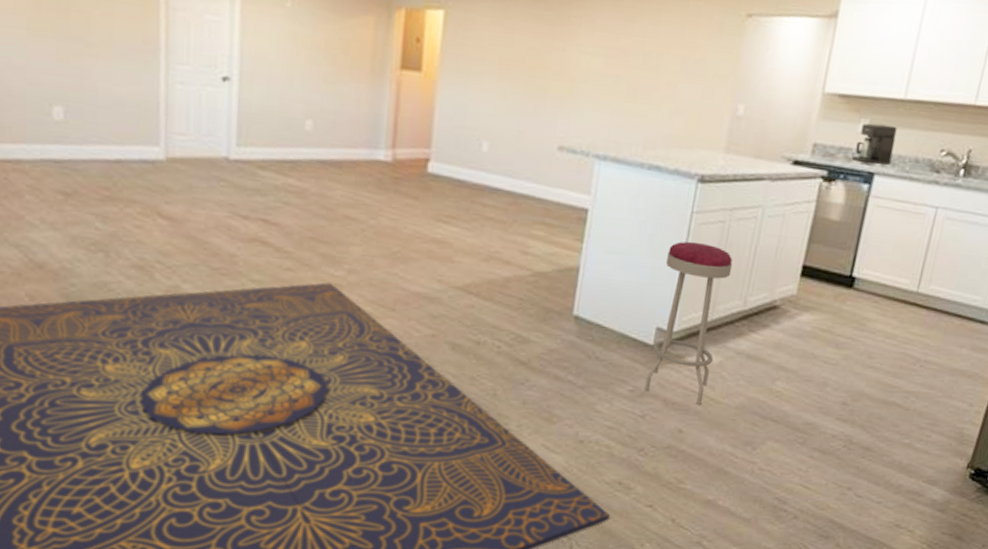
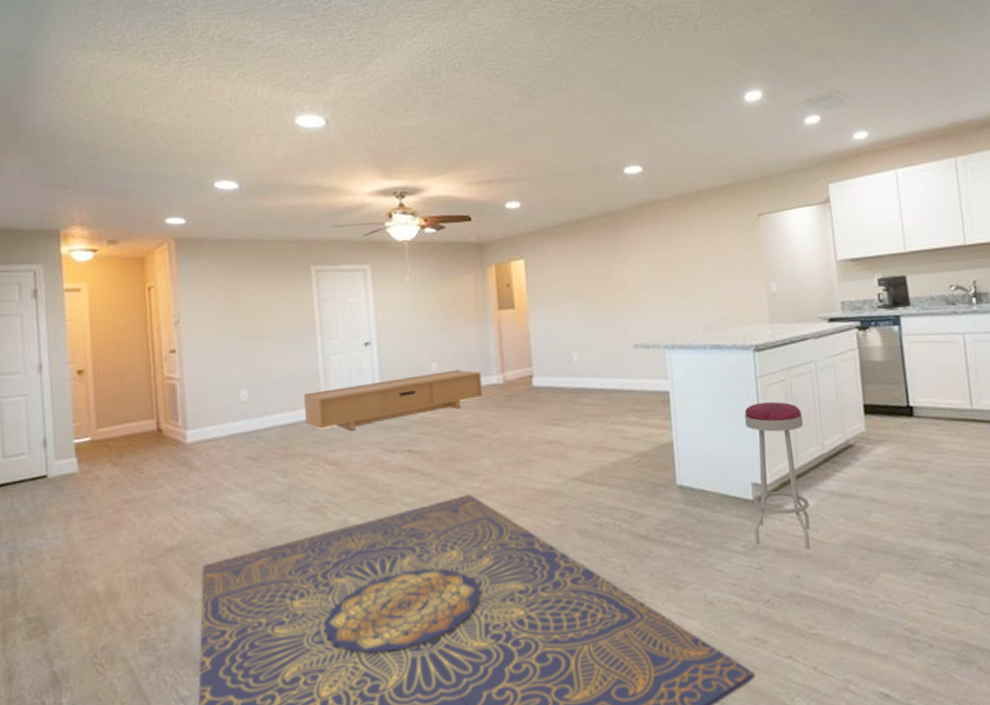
tv stand: none [135,126,366,183] -> present [303,369,483,431]

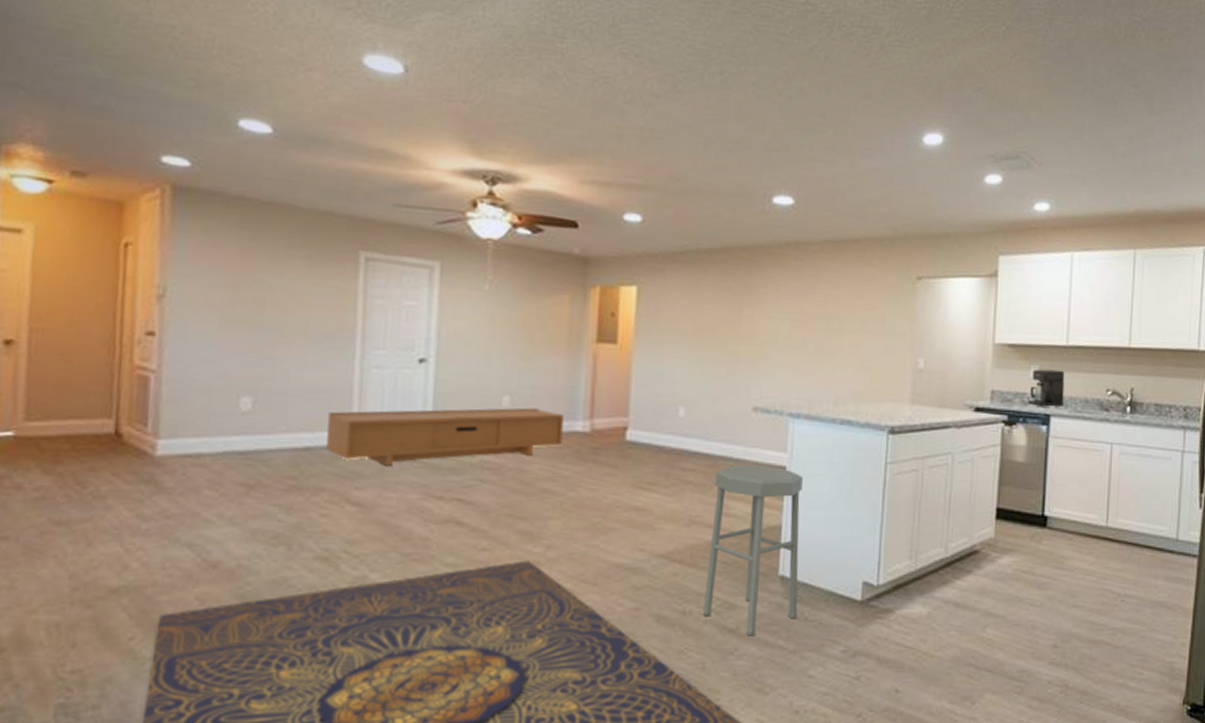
bar stool: none [610,392,698,540] -> present [702,464,803,636]
bar stool: present [744,402,811,548] -> none [856,492,930,660]

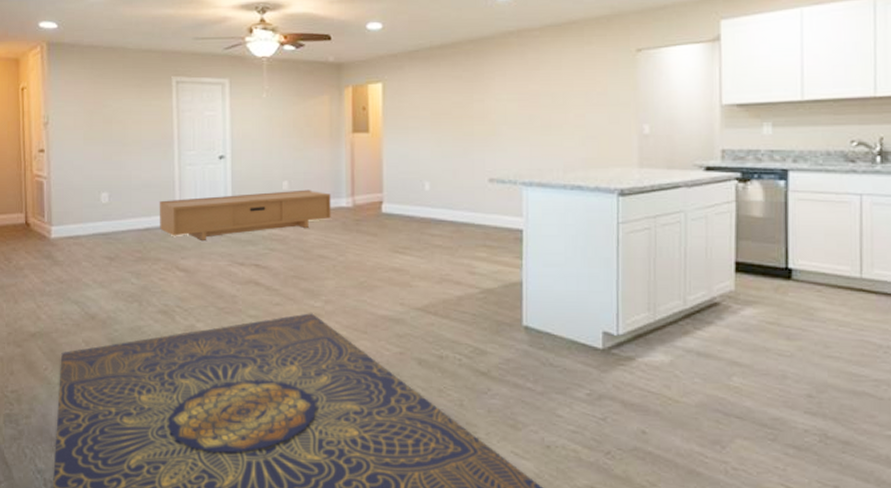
bar stool: present [702,464,803,636] -> none [457,229,542,379]
coffee maker: present [1027,369,1065,408] -> none [761,125,802,162]

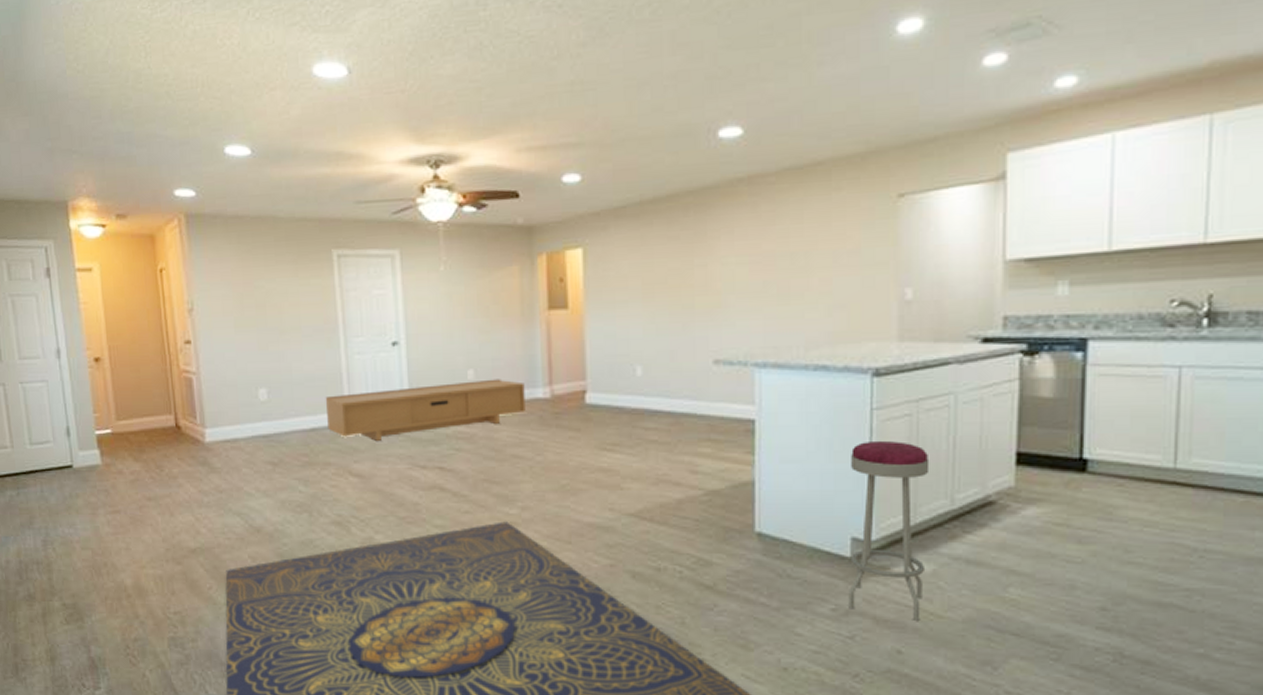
bar stool: none [601,249,666,405] -> present [848,440,930,621]

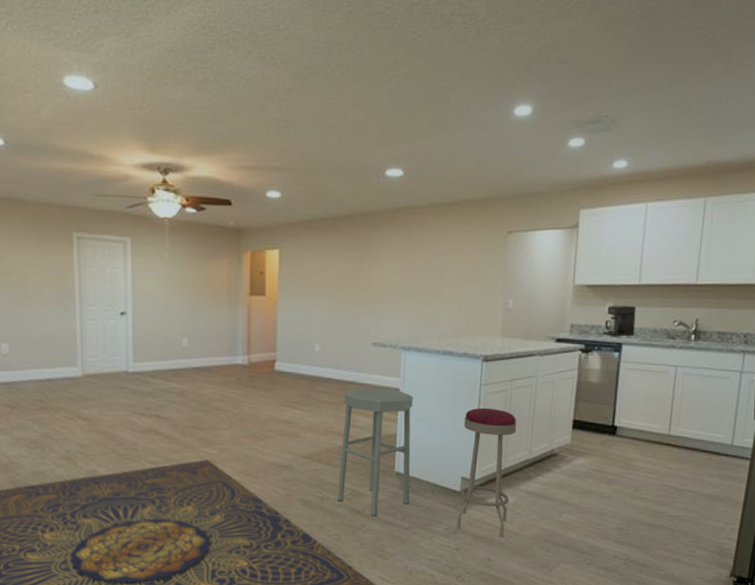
tv stand: present [325,379,526,441] -> none [60,347,228,392]
bar stool: none [677,419,778,593] -> present [337,387,413,517]
coffee maker: none [1054,282,1107,330] -> present [602,305,636,337]

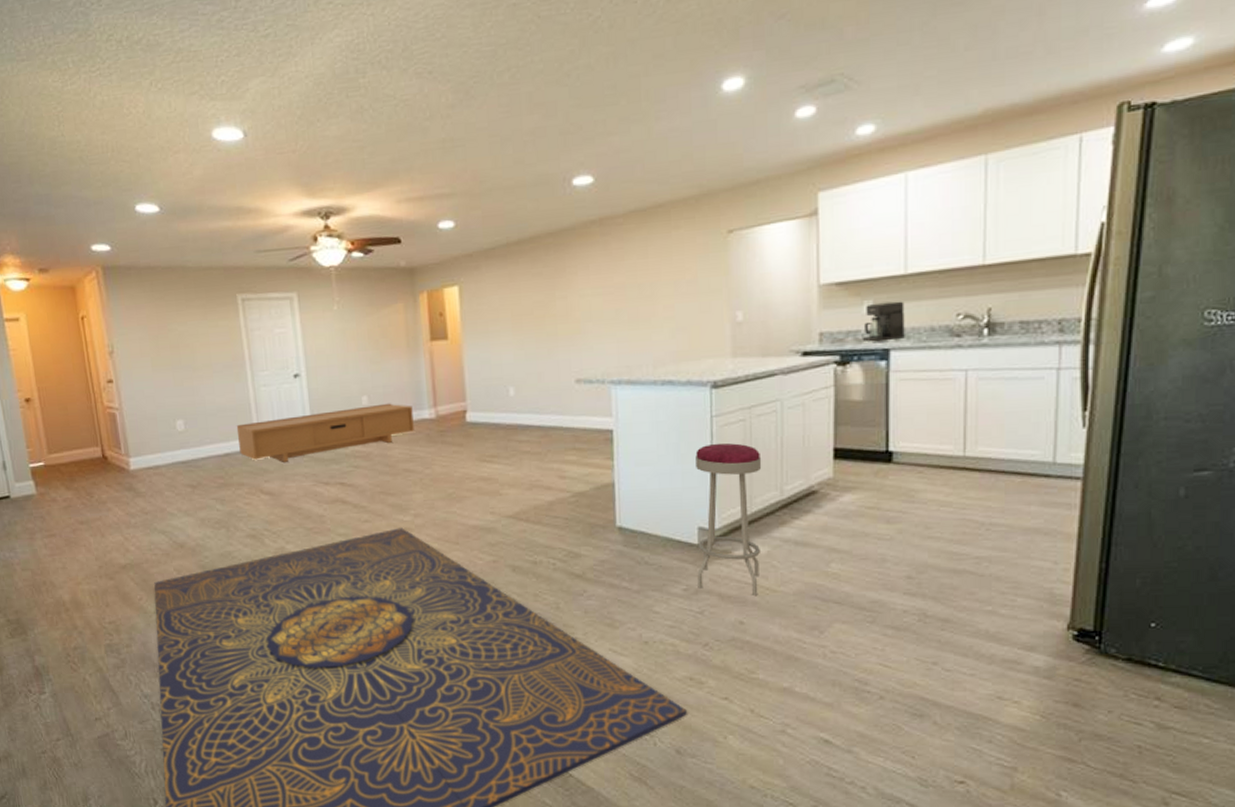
tv stand: none [60,347,228,392] -> present [236,403,414,462]
bar stool: present [337,387,413,517] -> none [548,430,637,580]

